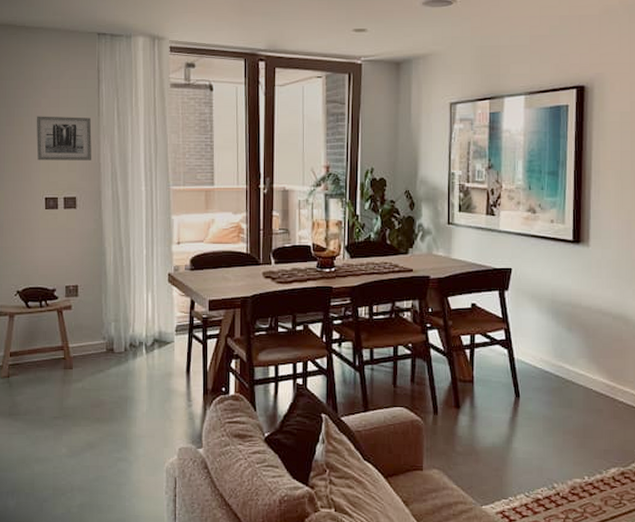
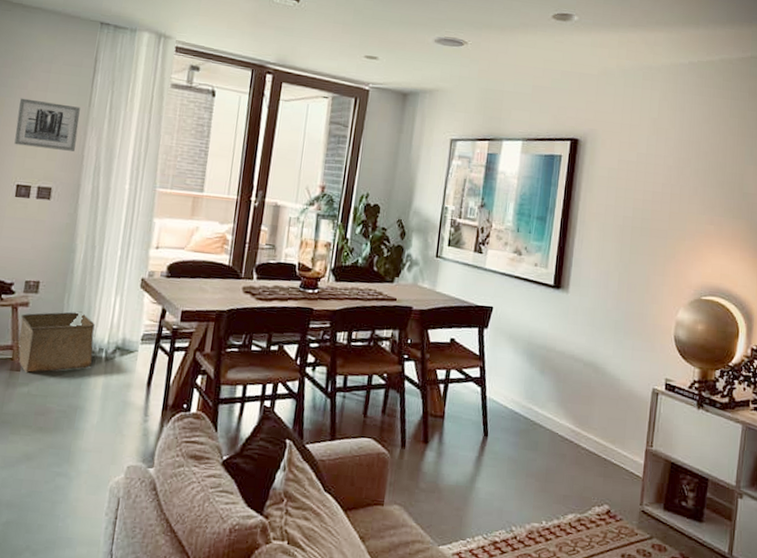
storage bin: none [66,310,134,370] -> present [17,311,95,373]

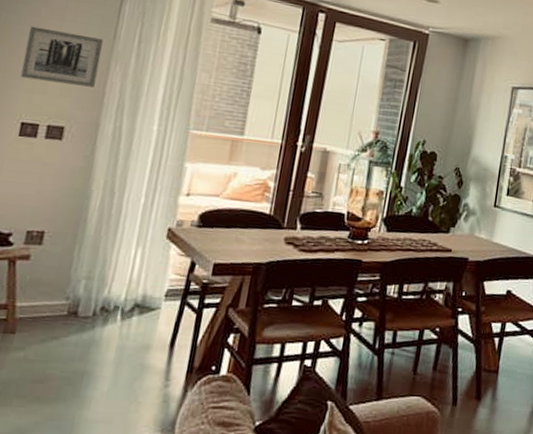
storage bin: present [17,311,95,373] -> none [12,265,110,335]

